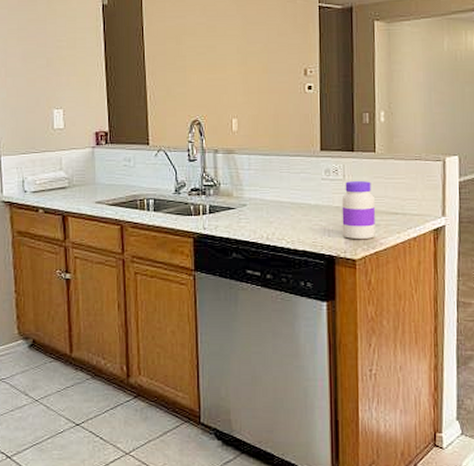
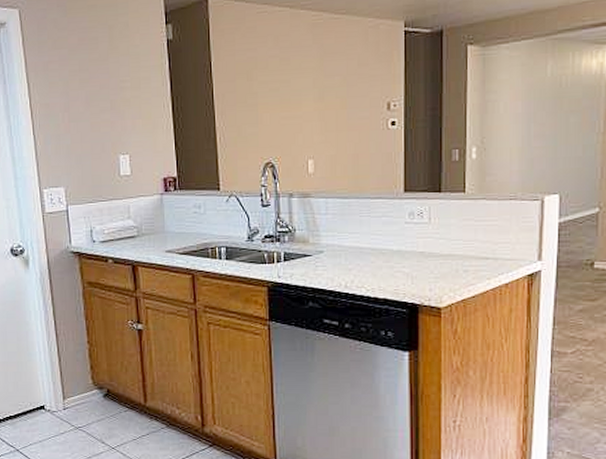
jar: present [341,181,375,240] -> none [426,224,463,287]

